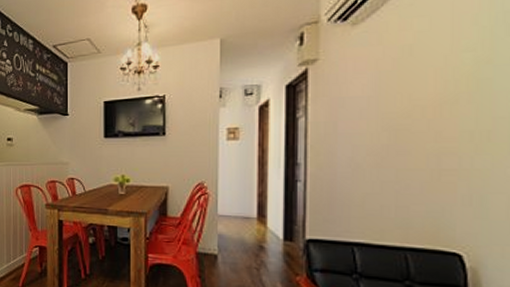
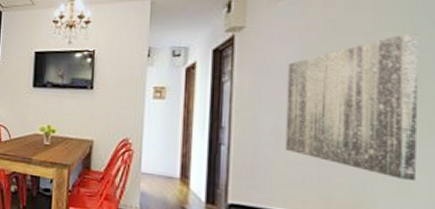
wall art: none [362,52,498,203] -> present [285,33,418,180]

